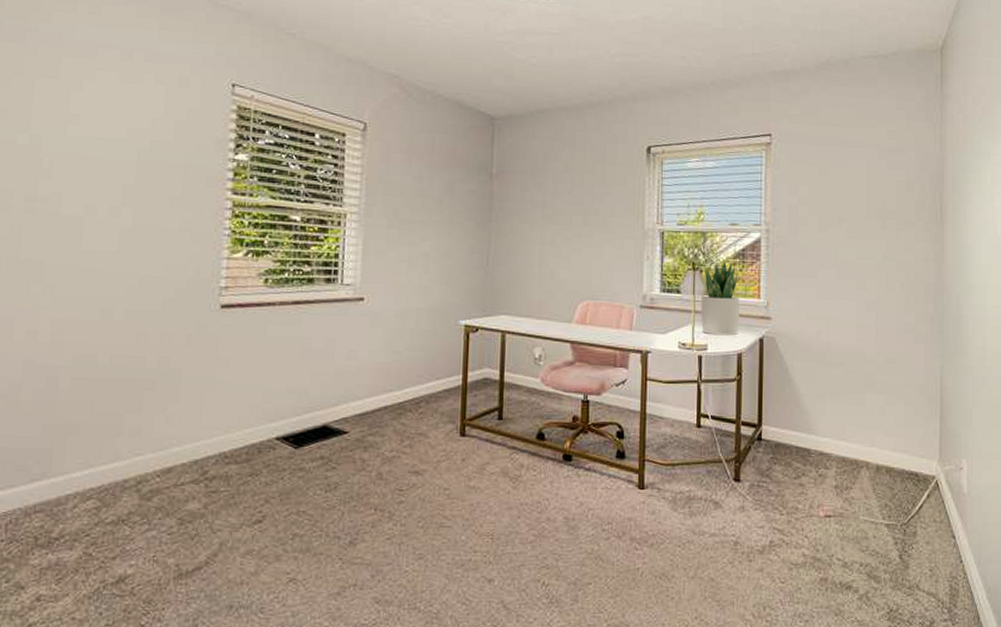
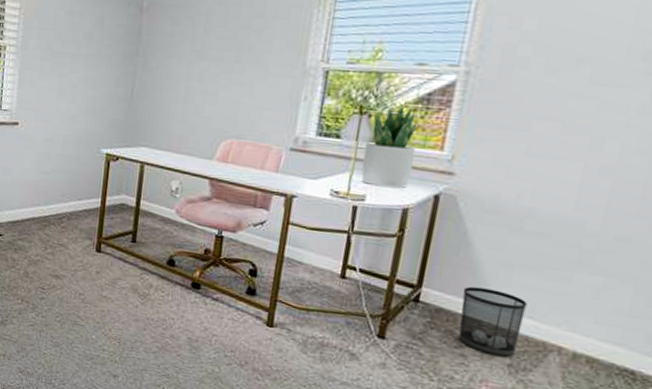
waste bin: none [792,418,839,479] -> present [458,286,527,357]

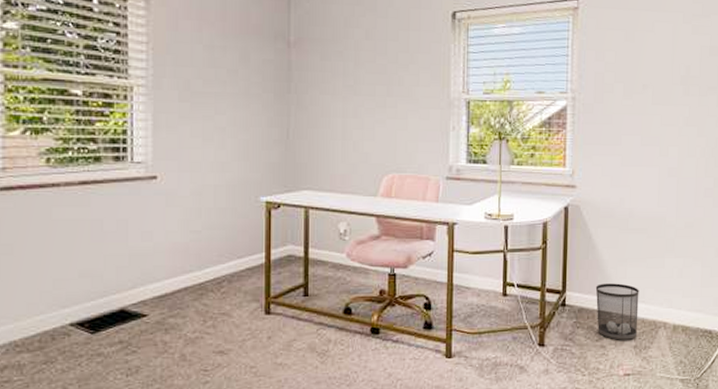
planter: present [361,105,418,189] -> none [506,130,546,205]

